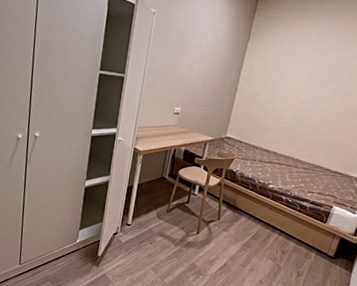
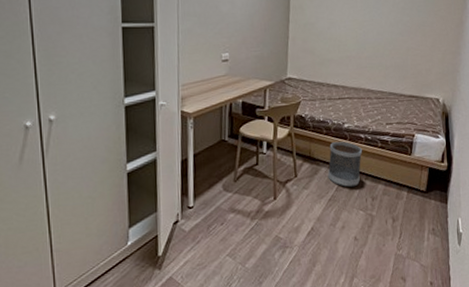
wastebasket: none [246,198,282,239] -> present [327,141,363,188]

